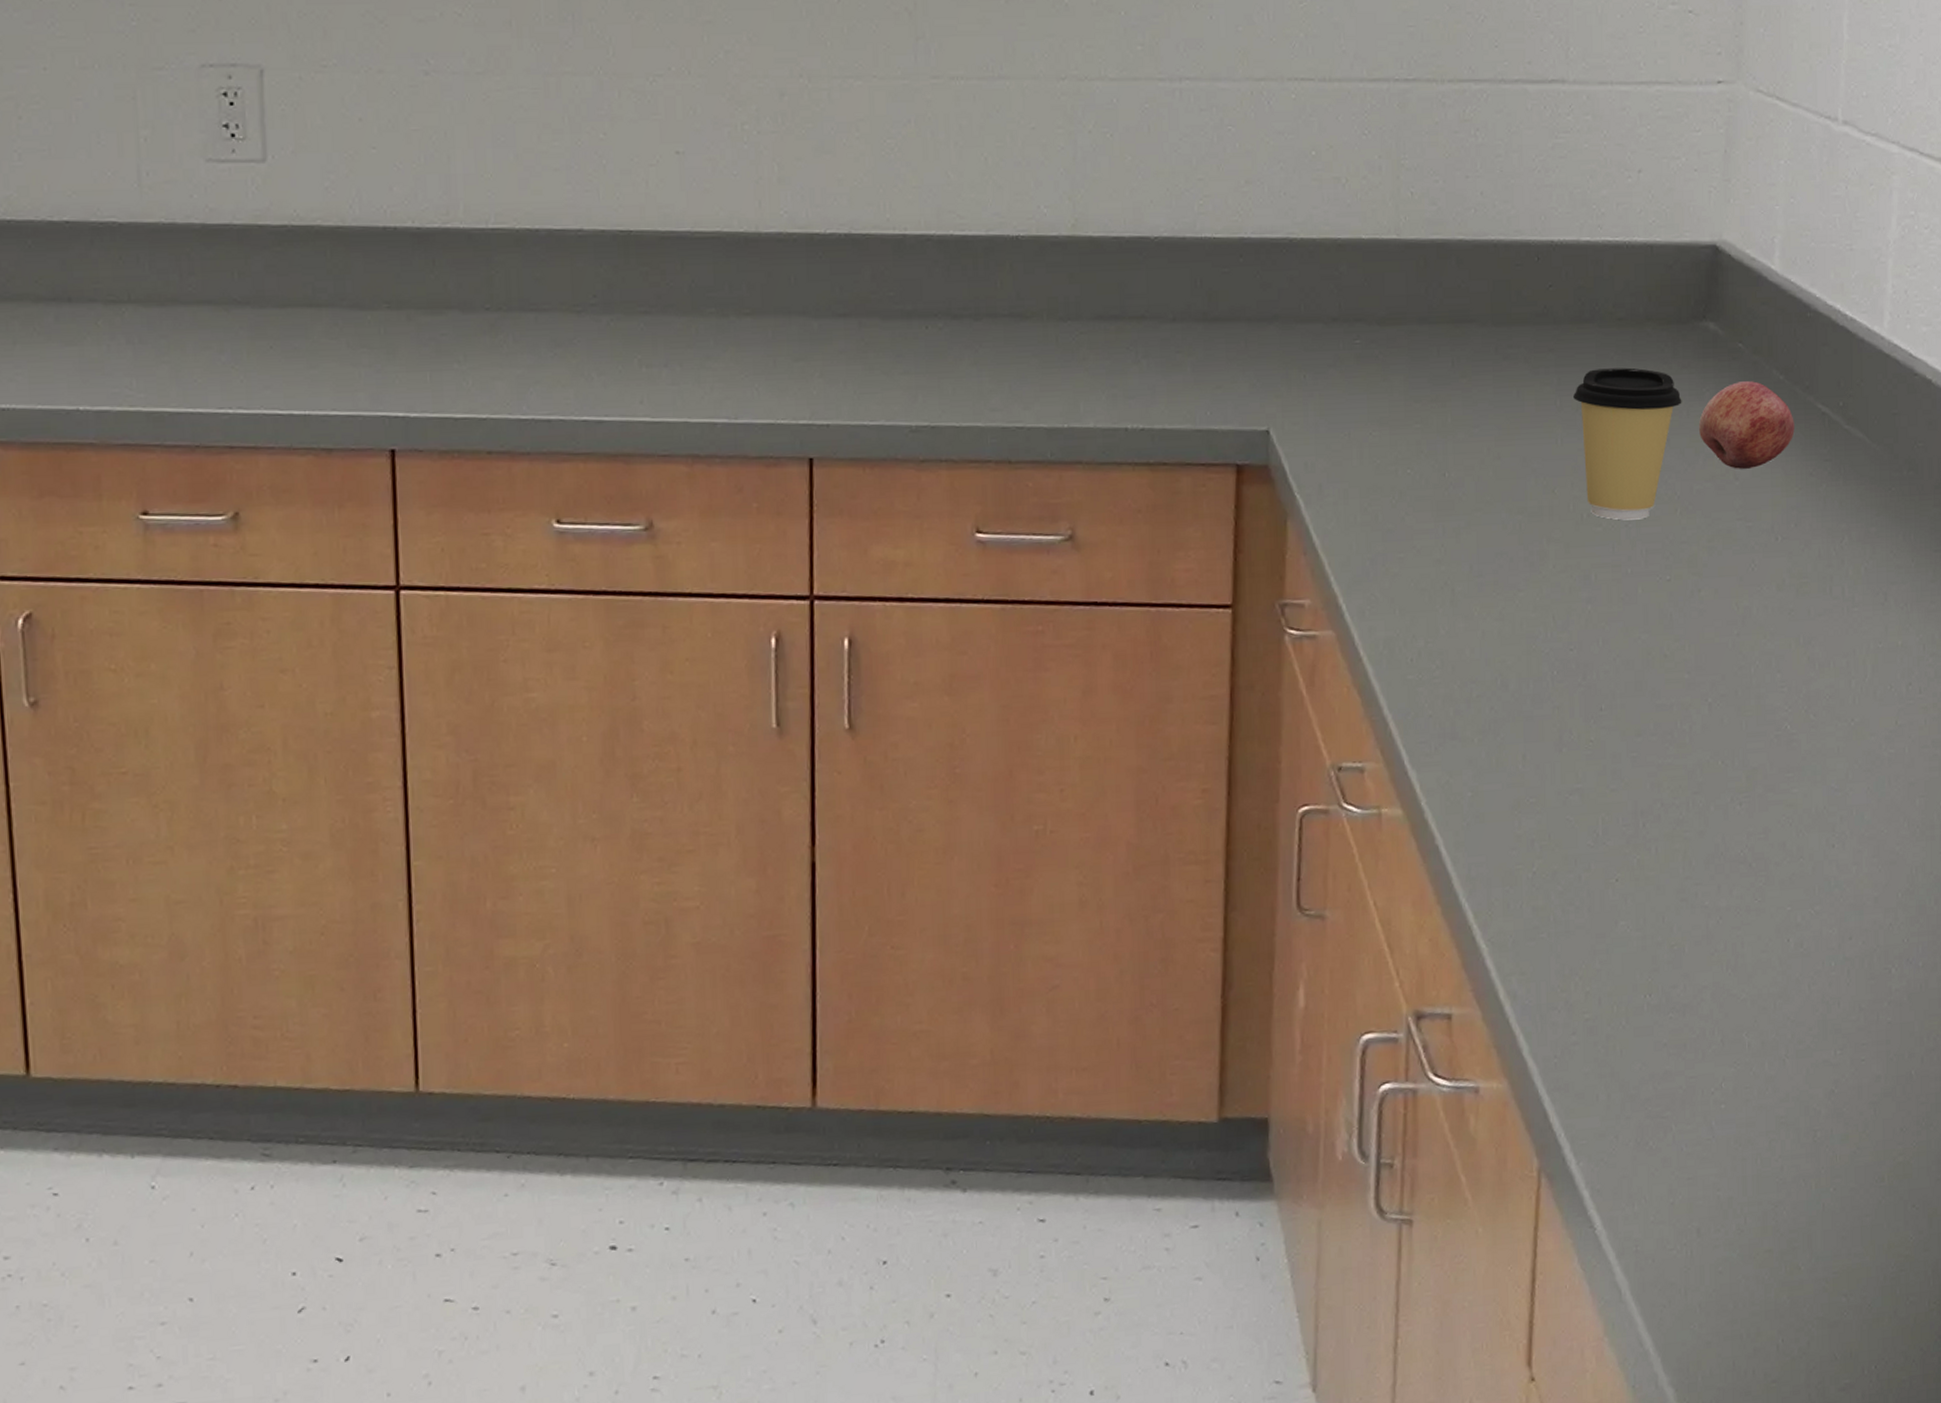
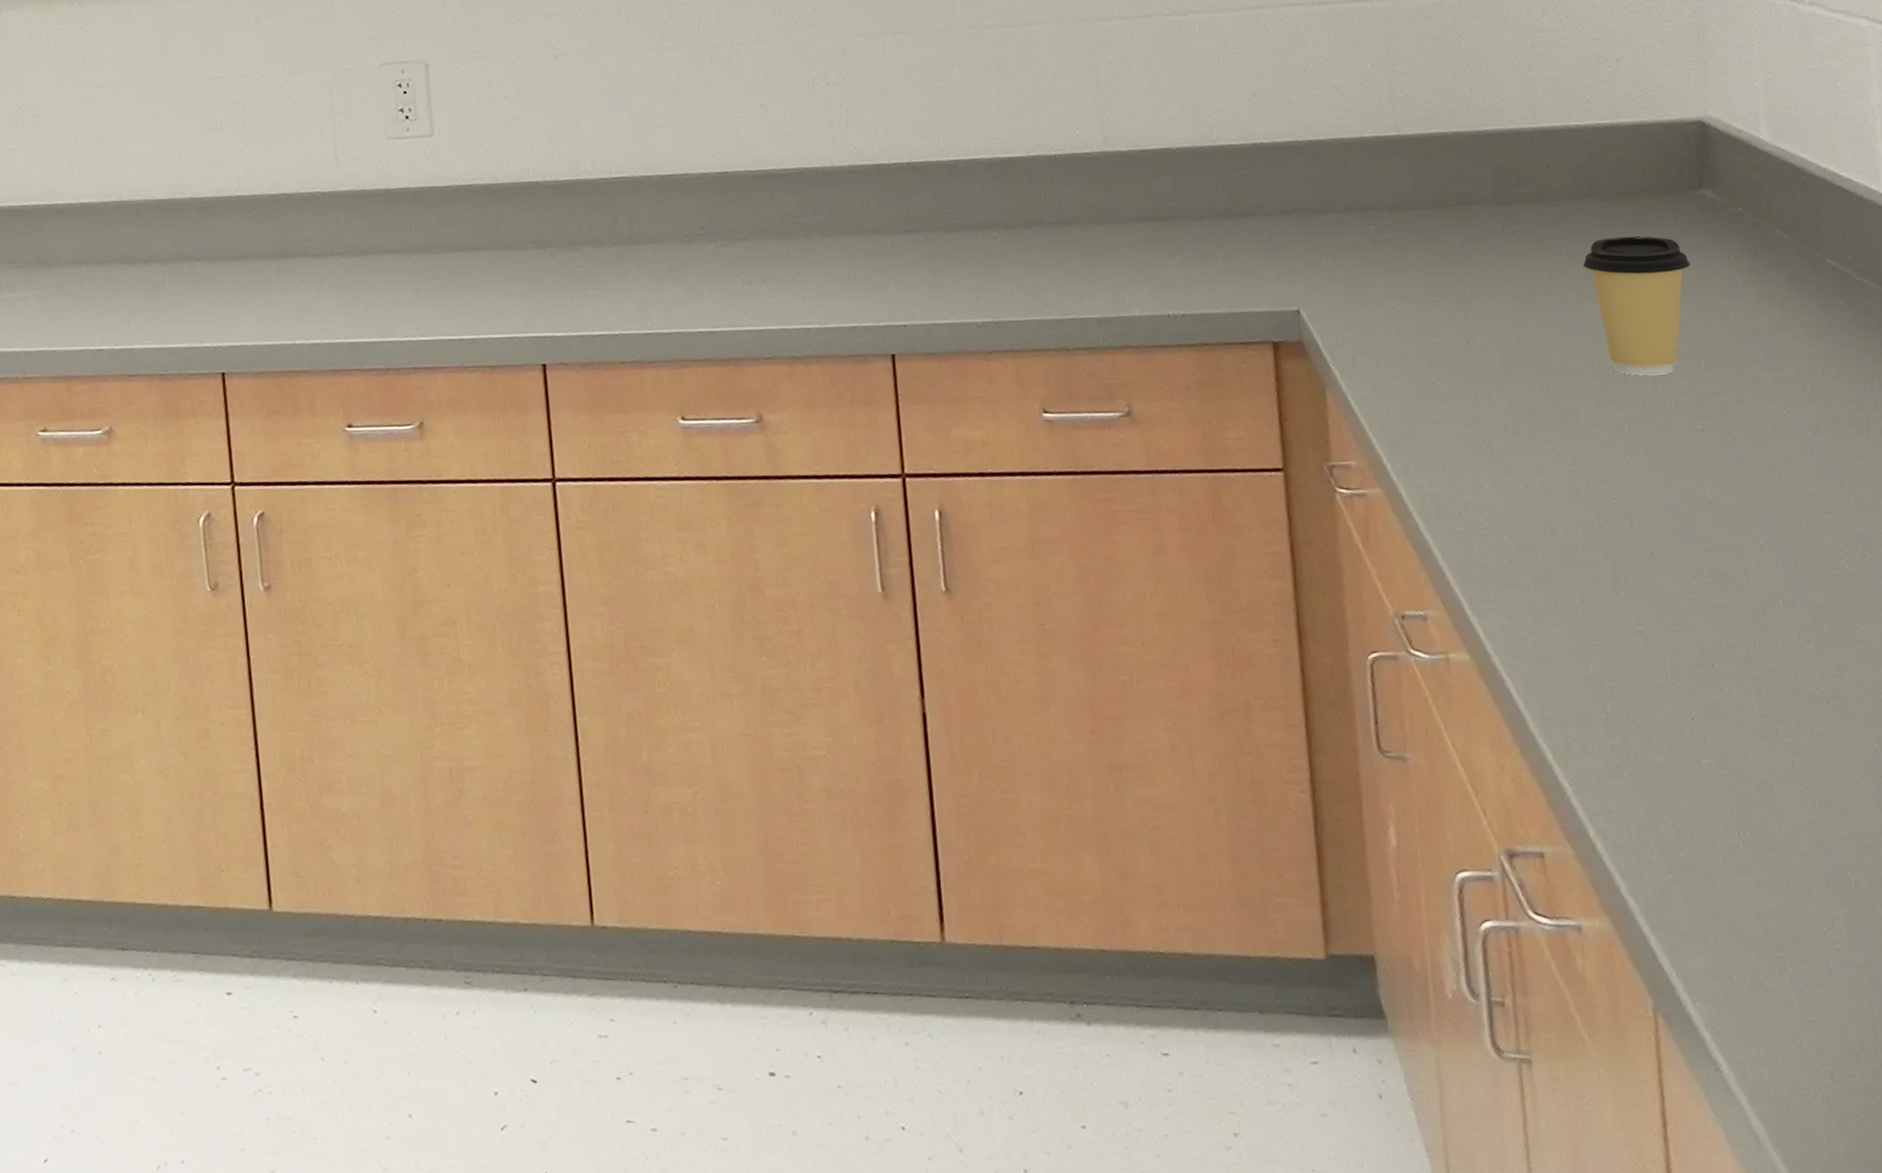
fruit: present [1698,381,1795,469] -> none [1710,241,1807,323]

